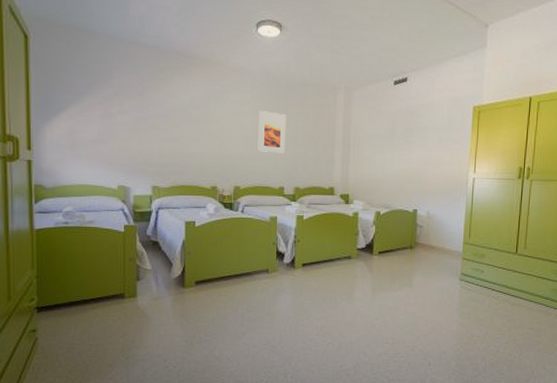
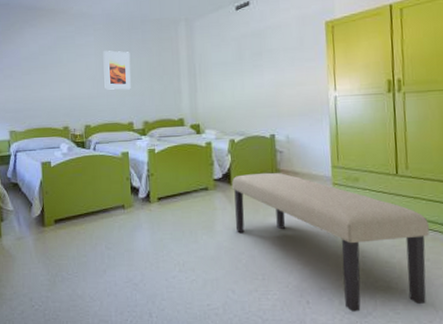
bench: none [373,245,536,373] -> present [231,172,429,312]

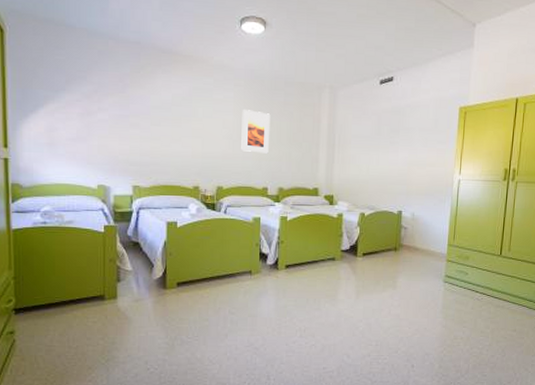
bench: present [231,172,429,312] -> none [357,246,520,374]

